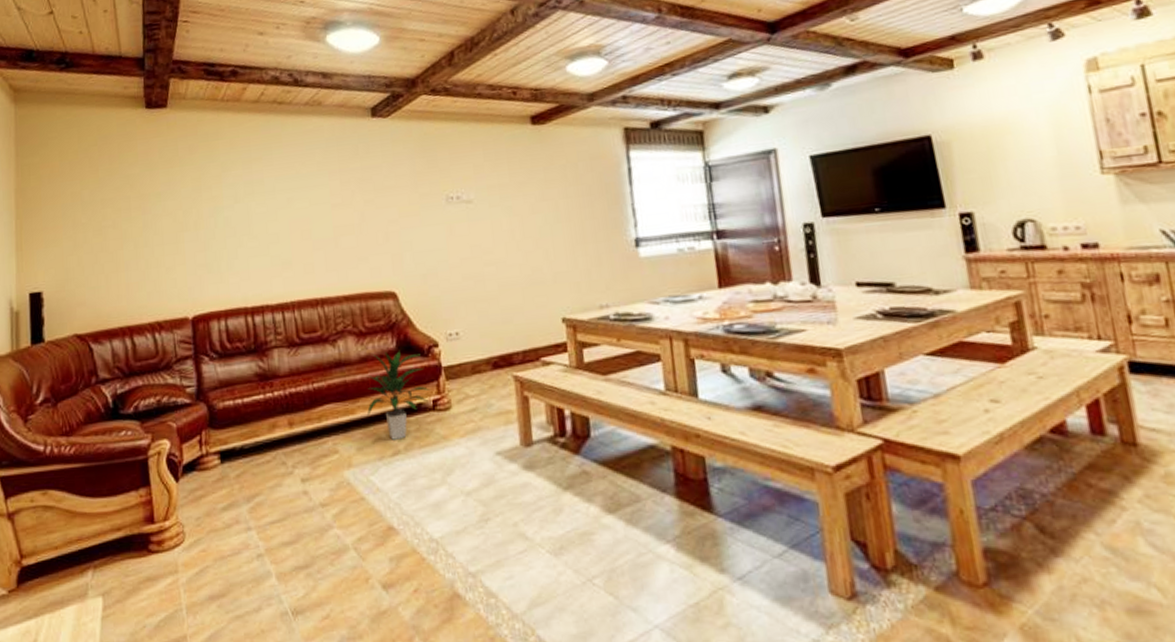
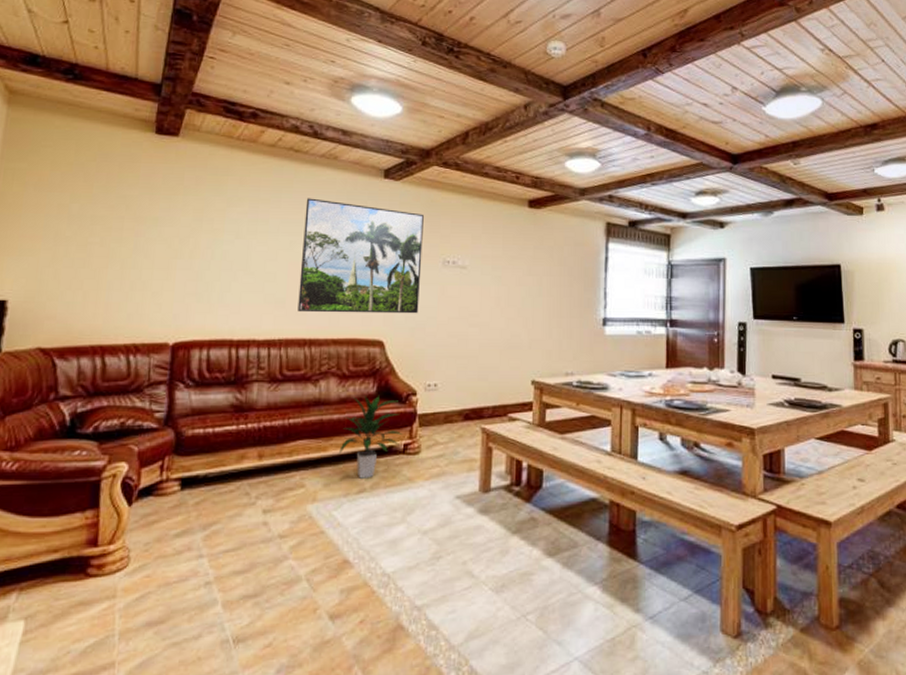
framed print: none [297,149,428,272] -> present [298,198,424,314]

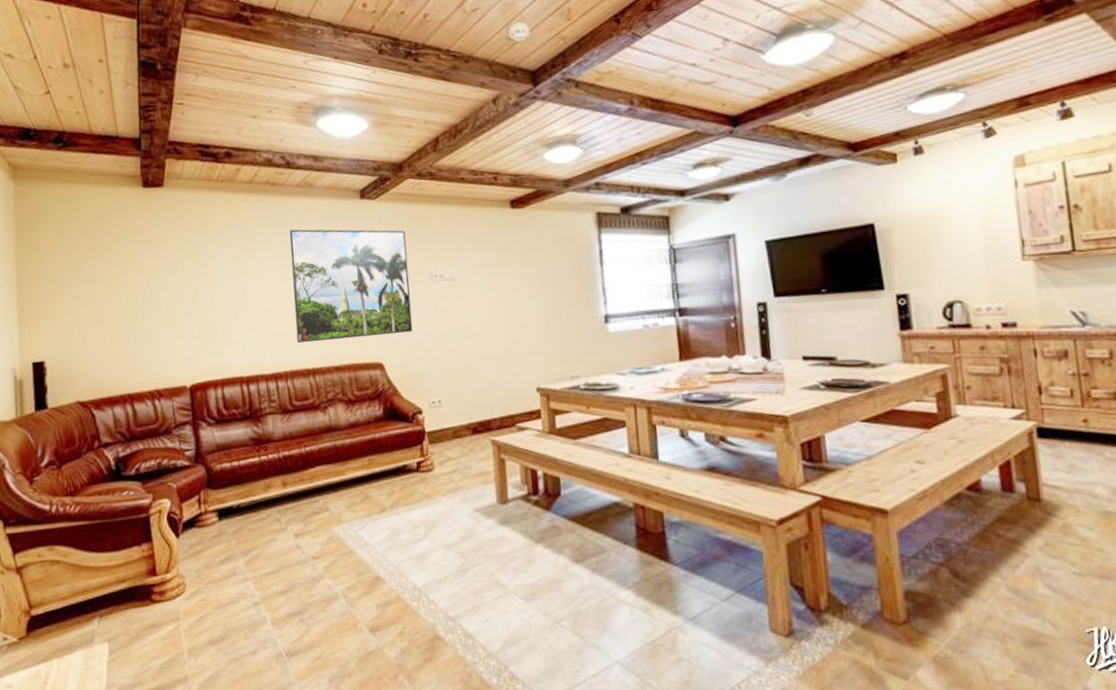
indoor plant: present [338,396,403,479] -> none [355,417,414,499]

